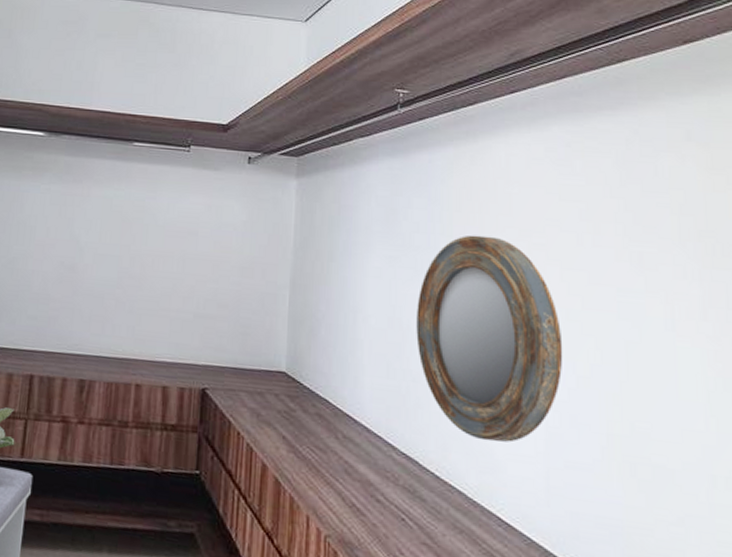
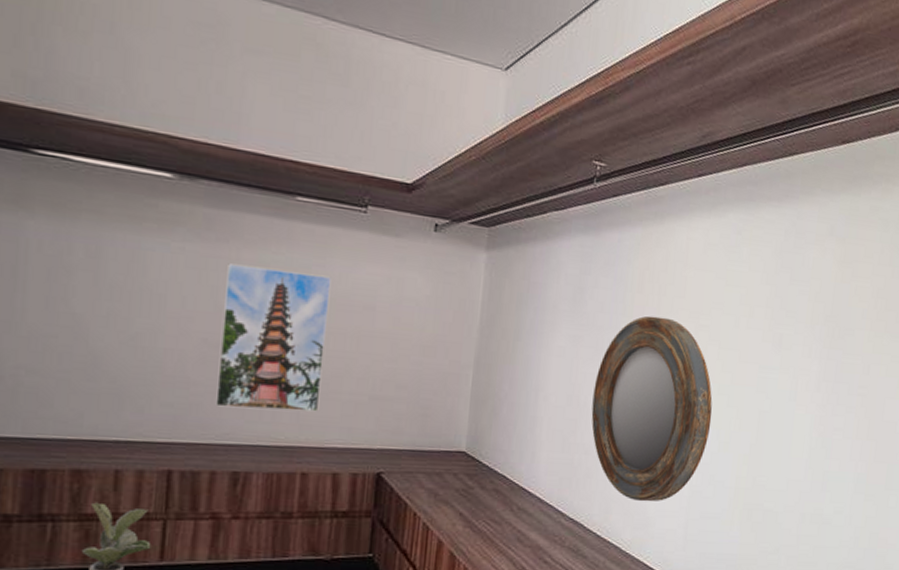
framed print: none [68,199,161,328] -> present [215,263,332,412]

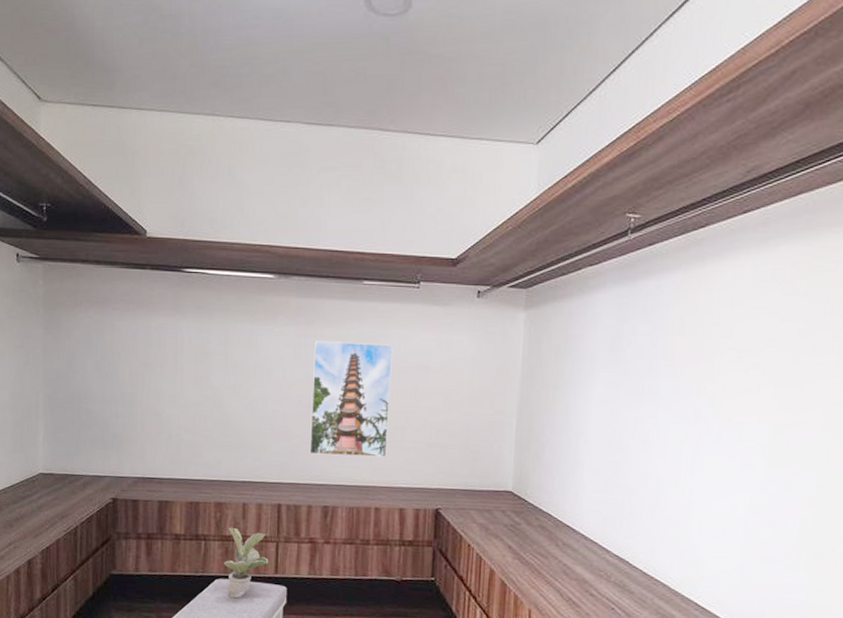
home mirror: present [591,316,713,502] -> none [633,358,769,543]

